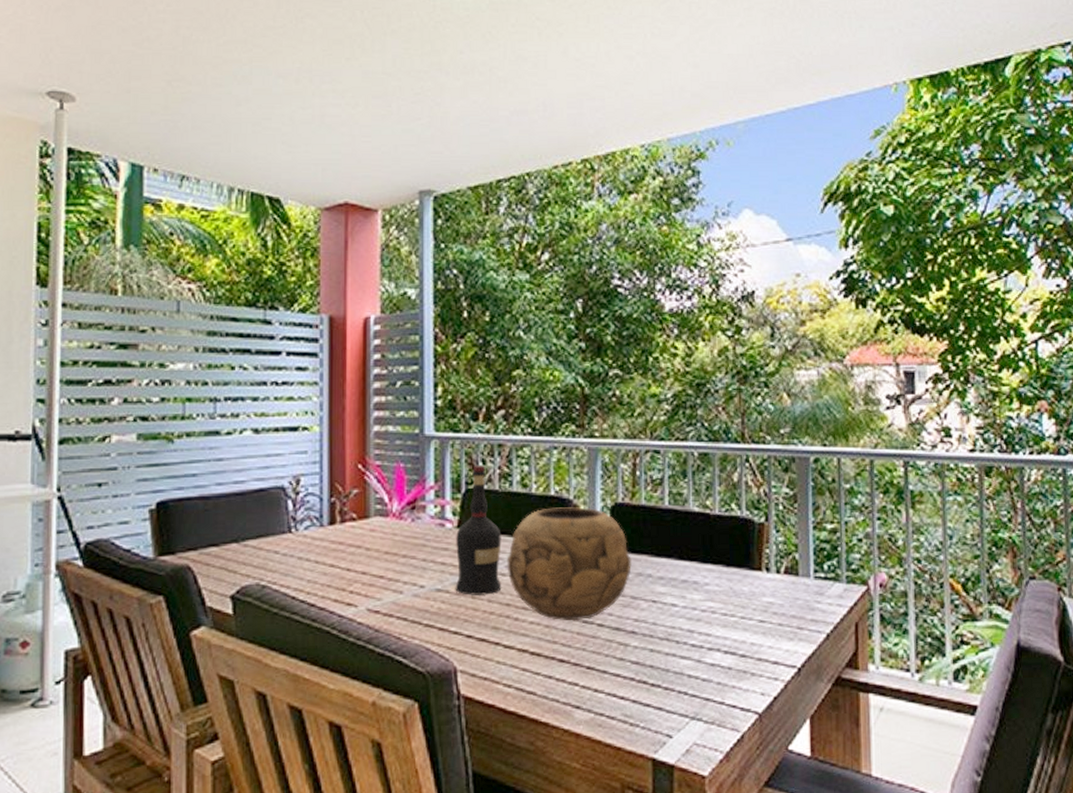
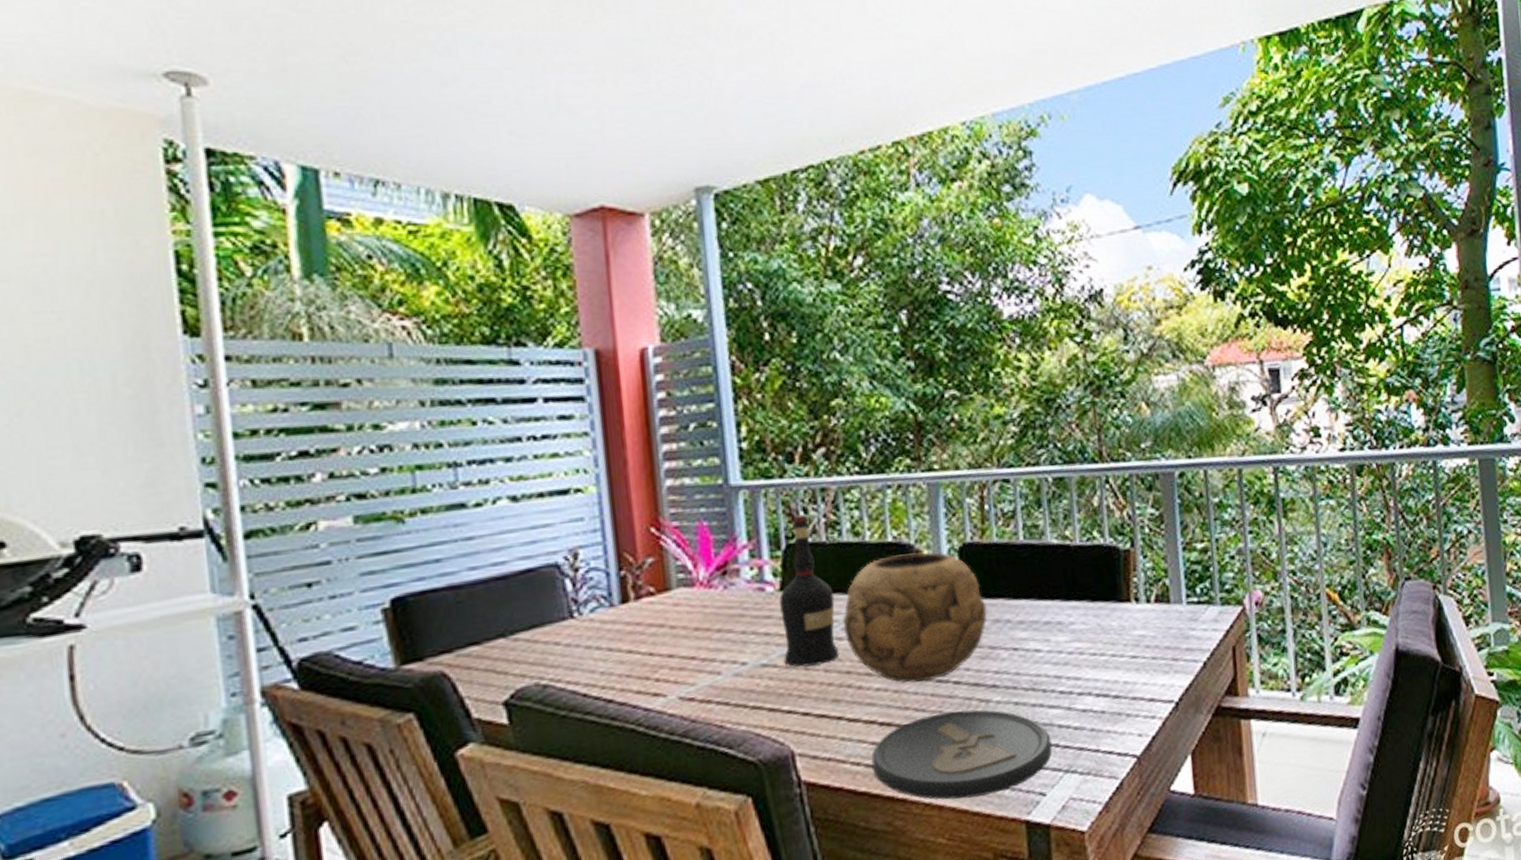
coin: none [521,650,681,730] -> present [871,709,1052,800]

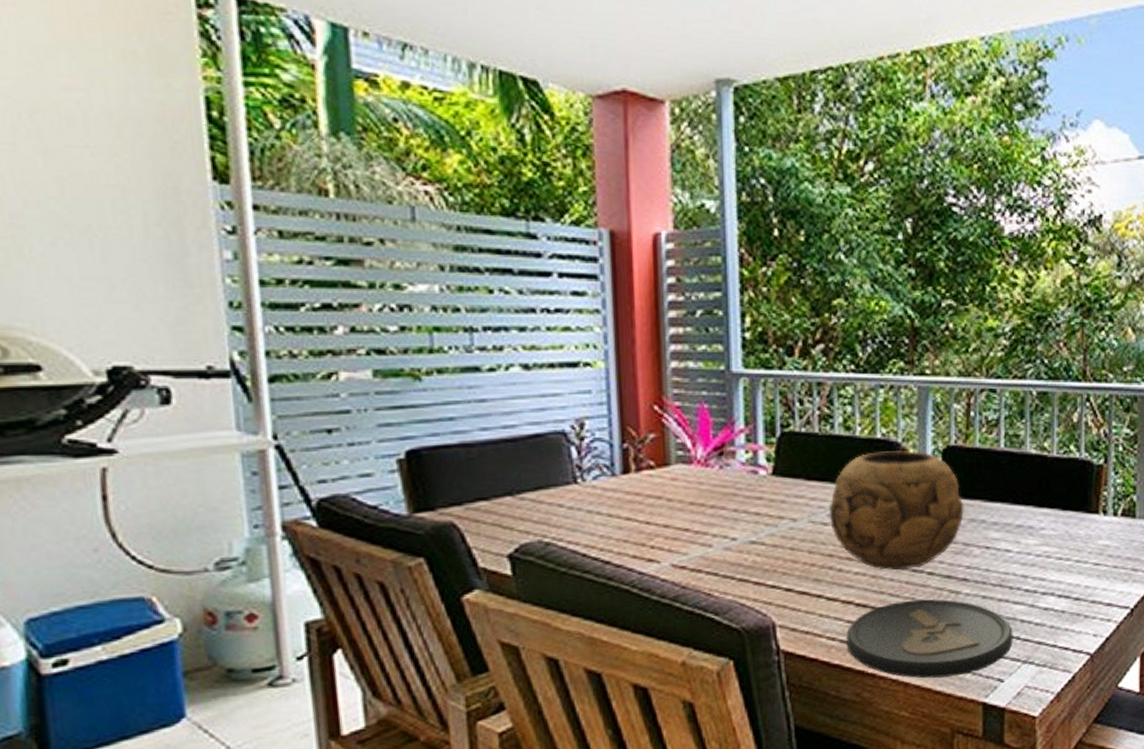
liquor: present [779,514,839,667] -> none [771,405,824,547]

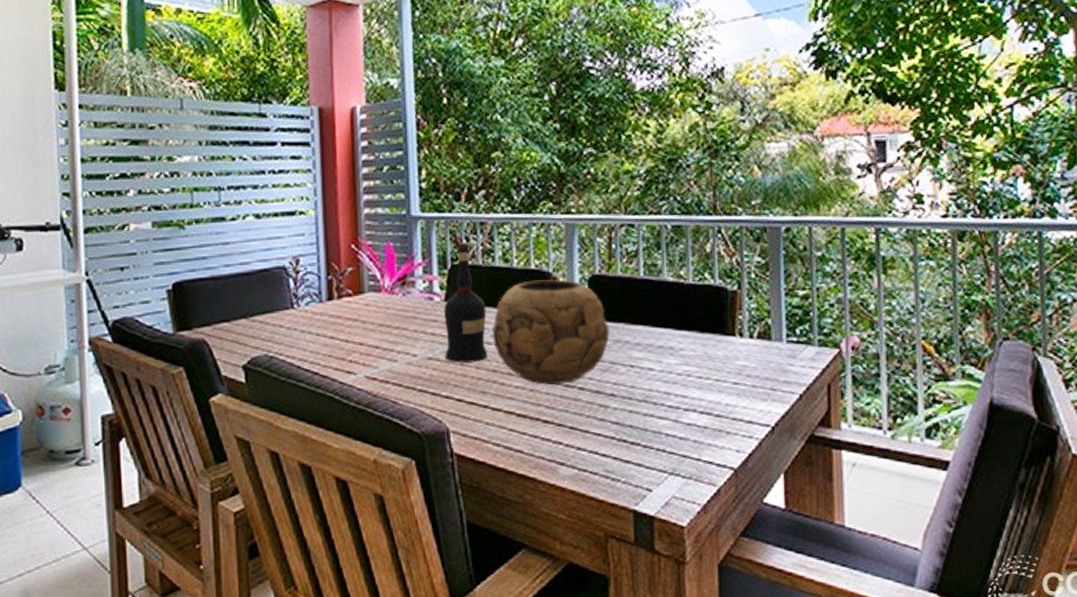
liquor: none [771,405,824,547] -> present [444,242,488,363]
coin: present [846,599,1013,679] -> none [509,412,659,485]

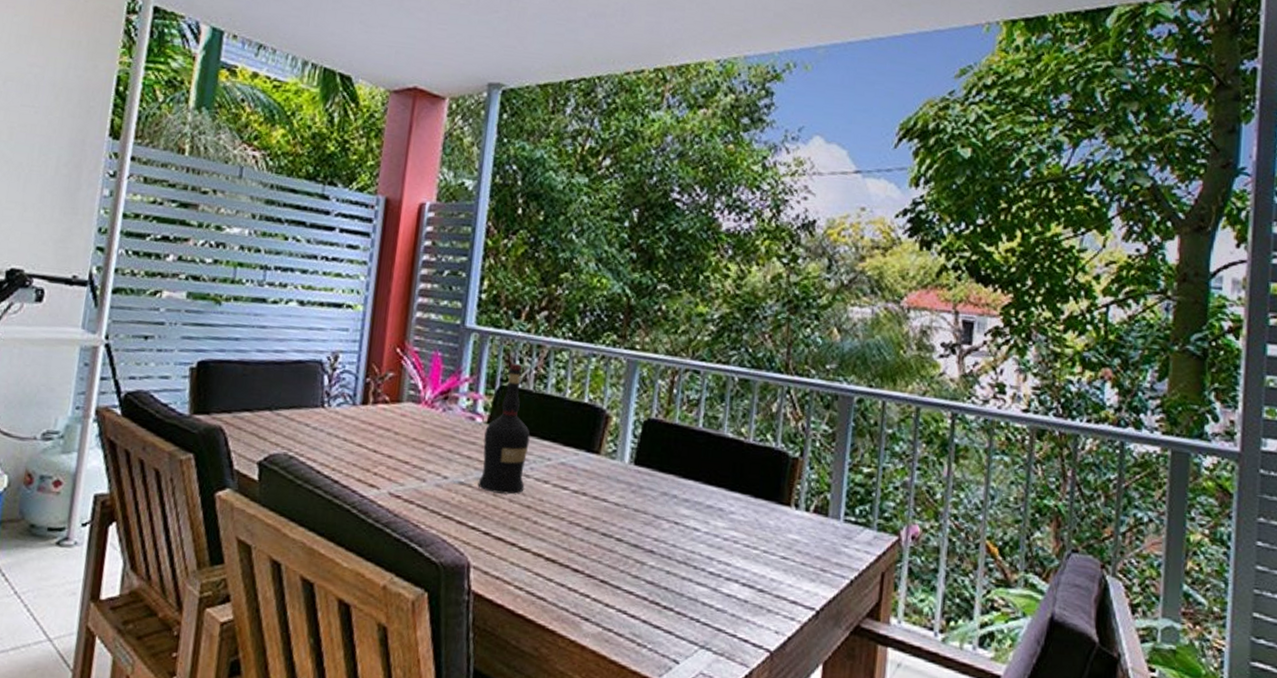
decorative bowl: present [492,279,611,385] -> none [532,415,659,533]

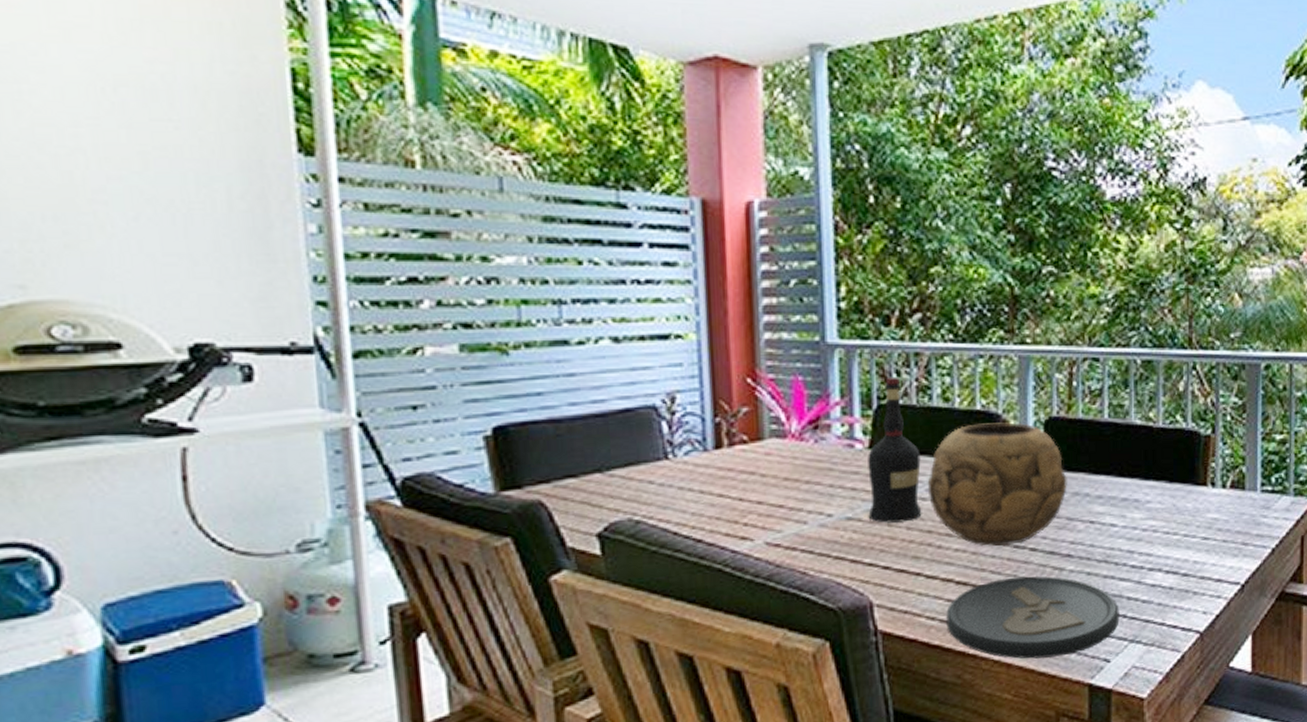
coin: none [531,563,694,649] -> present [946,576,1120,659]
decorative bowl: none [532,415,659,533] -> present [927,422,1069,547]

